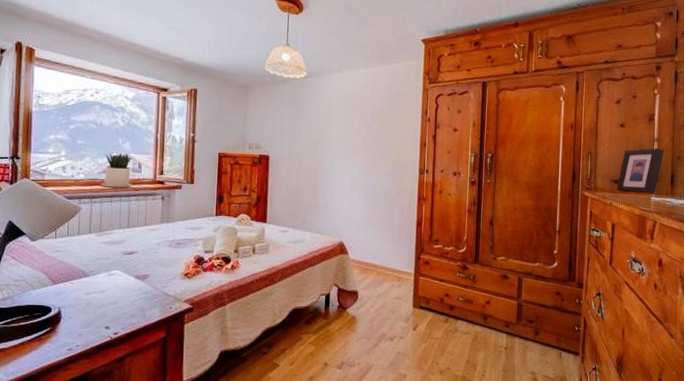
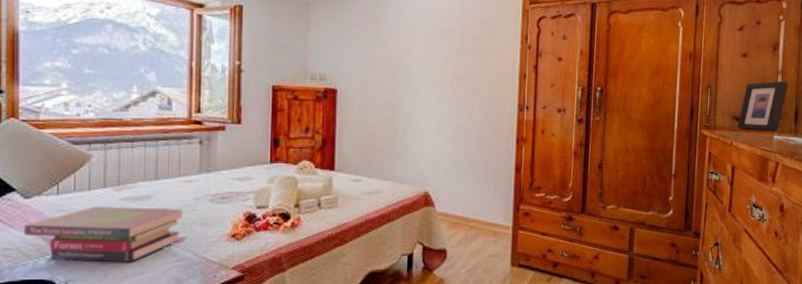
books: none [30,248,147,294] -> present [24,207,182,263]
planter: present [101,152,132,188] -> none [117,84,159,130]

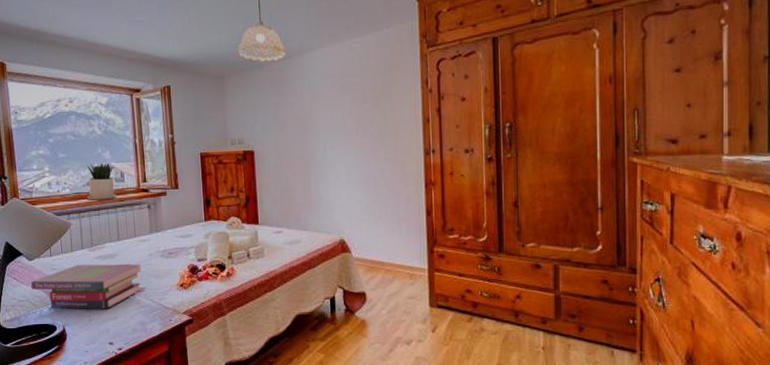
planter: none [117,84,159,130] -> present [86,163,117,200]
picture frame: present [737,81,788,132] -> none [674,94,738,154]

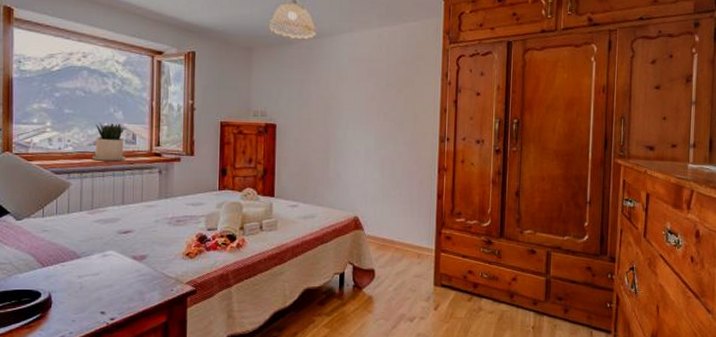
books: present [31,264,141,310] -> none [16,228,145,277]

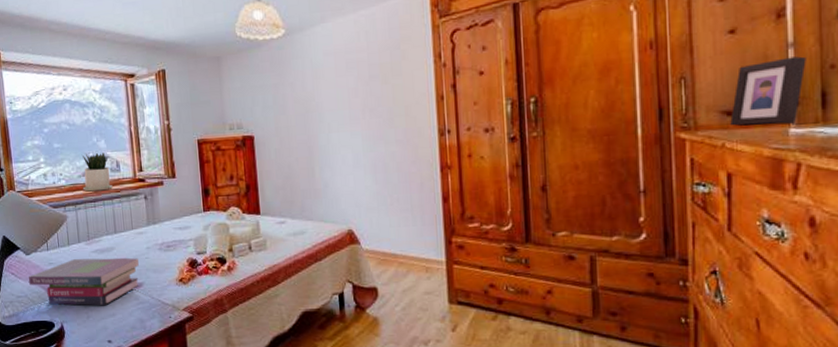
books: none [16,228,145,277] -> present [29,258,139,306]
picture frame: none [651,112,702,161] -> present [730,56,806,127]

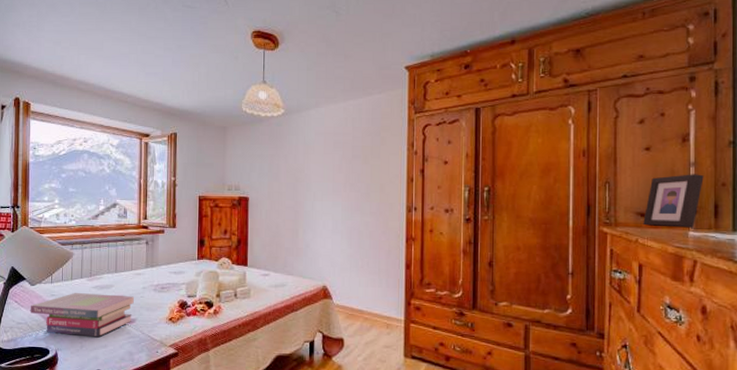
planter: present [82,153,113,192] -> none [90,199,118,234]

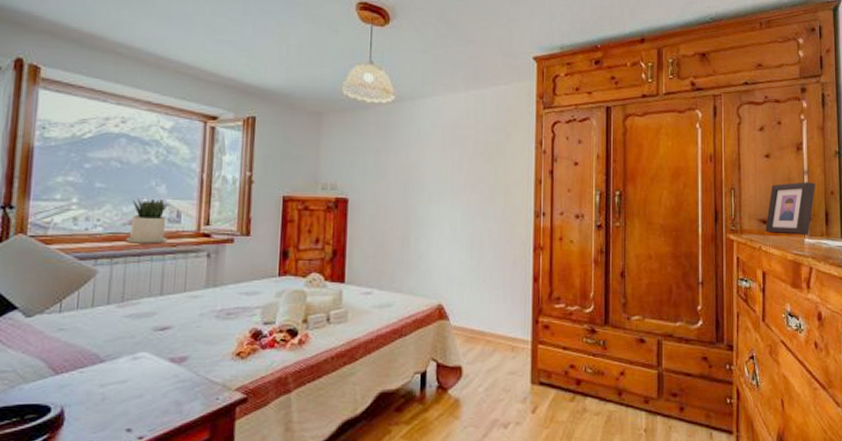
books: present [31,293,134,338] -> none [23,325,187,385]
planter: none [90,199,118,234] -> present [125,197,167,244]

